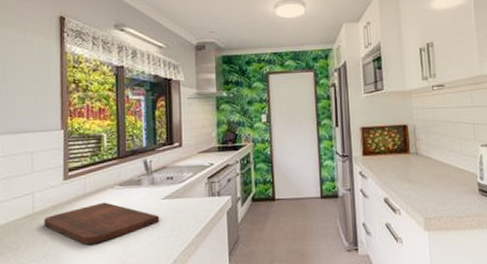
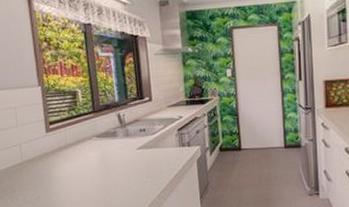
cutting board: present [44,202,160,245] -> none [32,152,136,190]

